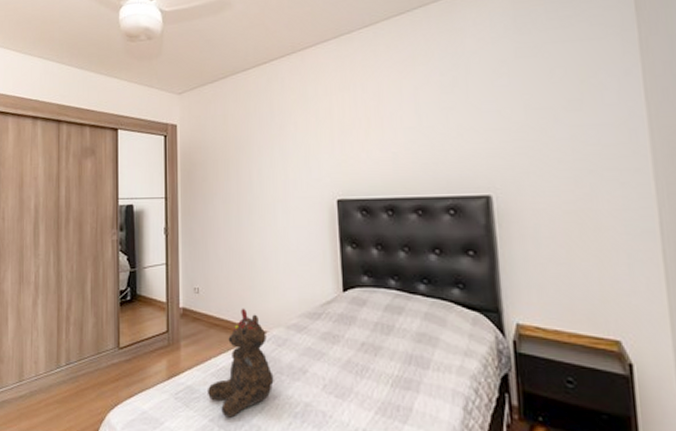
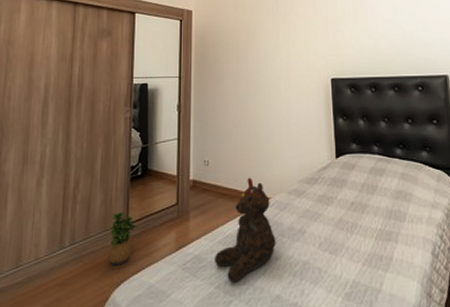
potted plant: none [101,336,129,392] -> present [107,212,138,269]

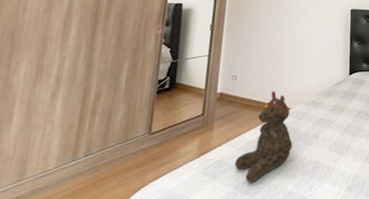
potted plant: present [107,212,138,269] -> none [125,123,161,177]

